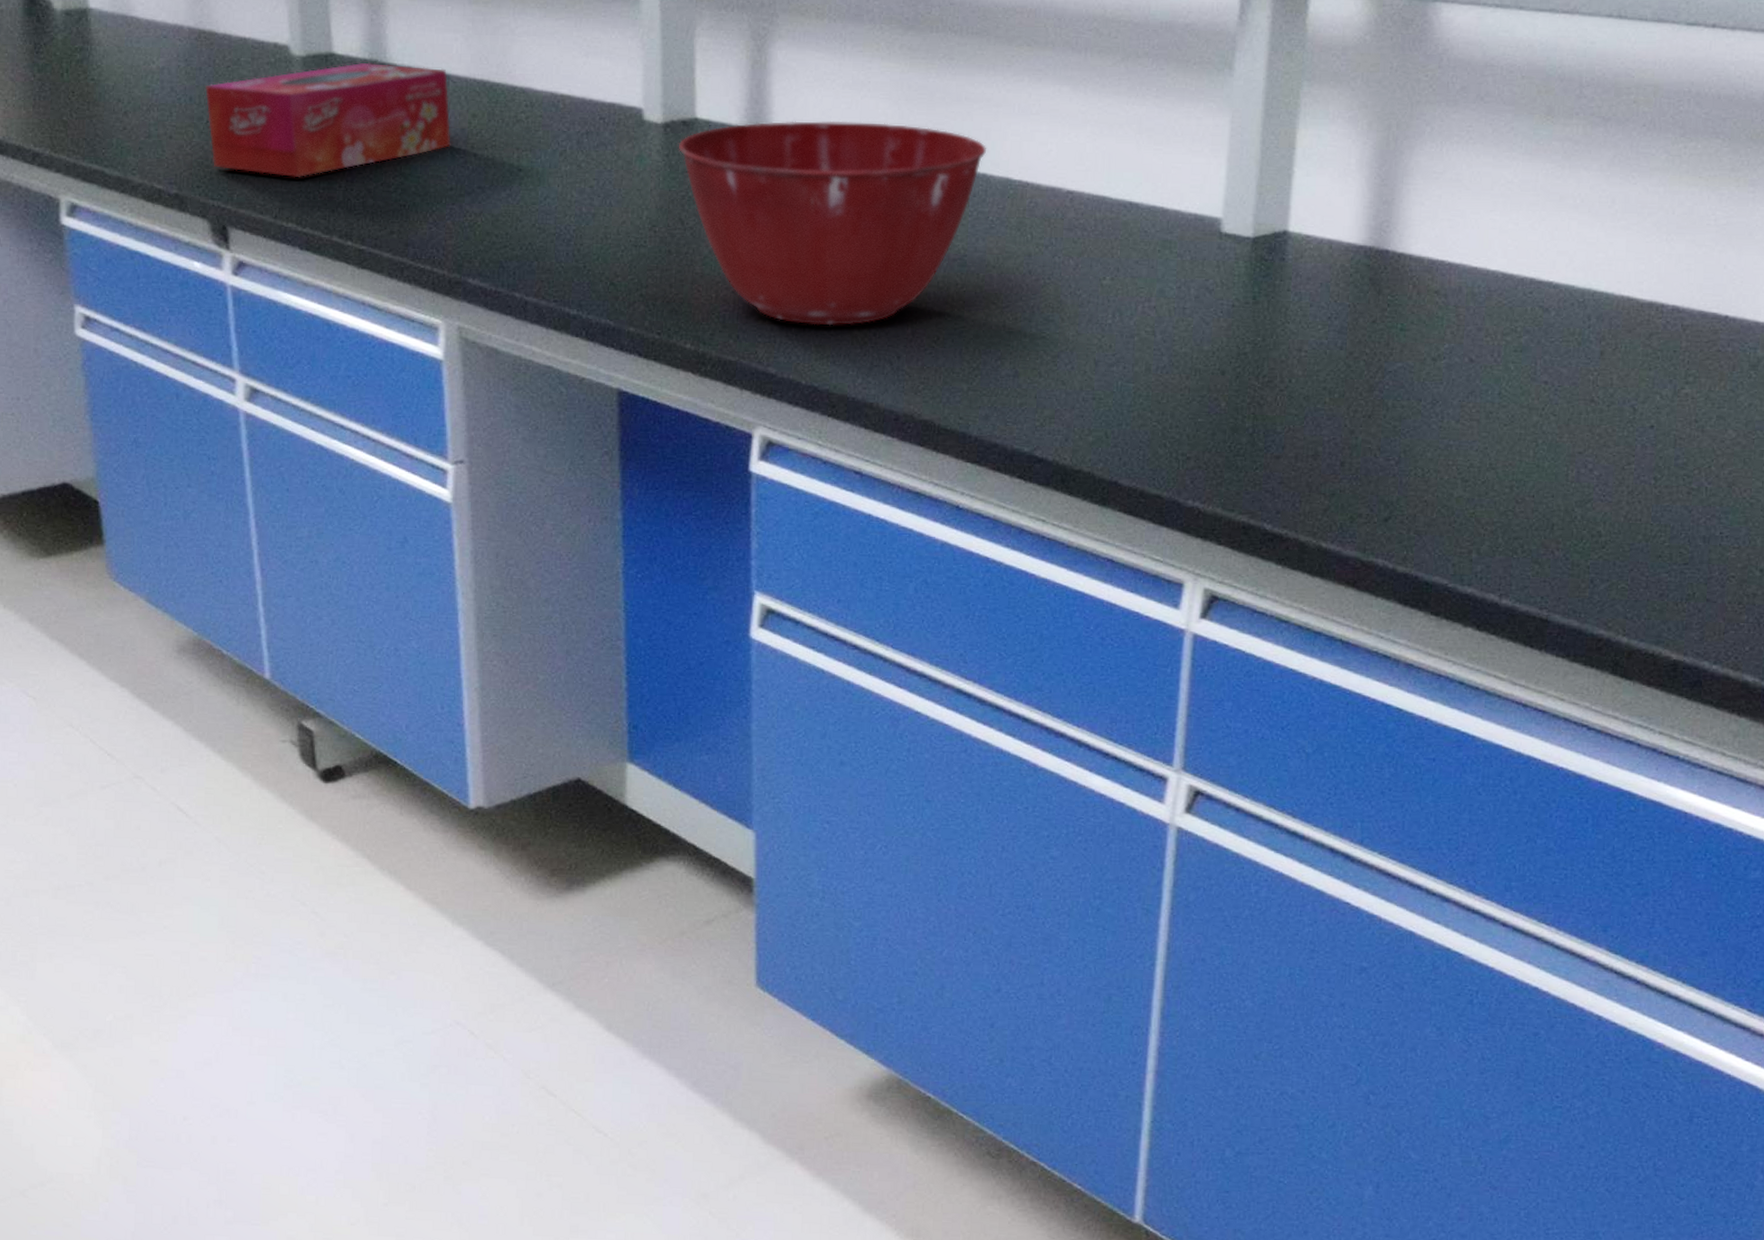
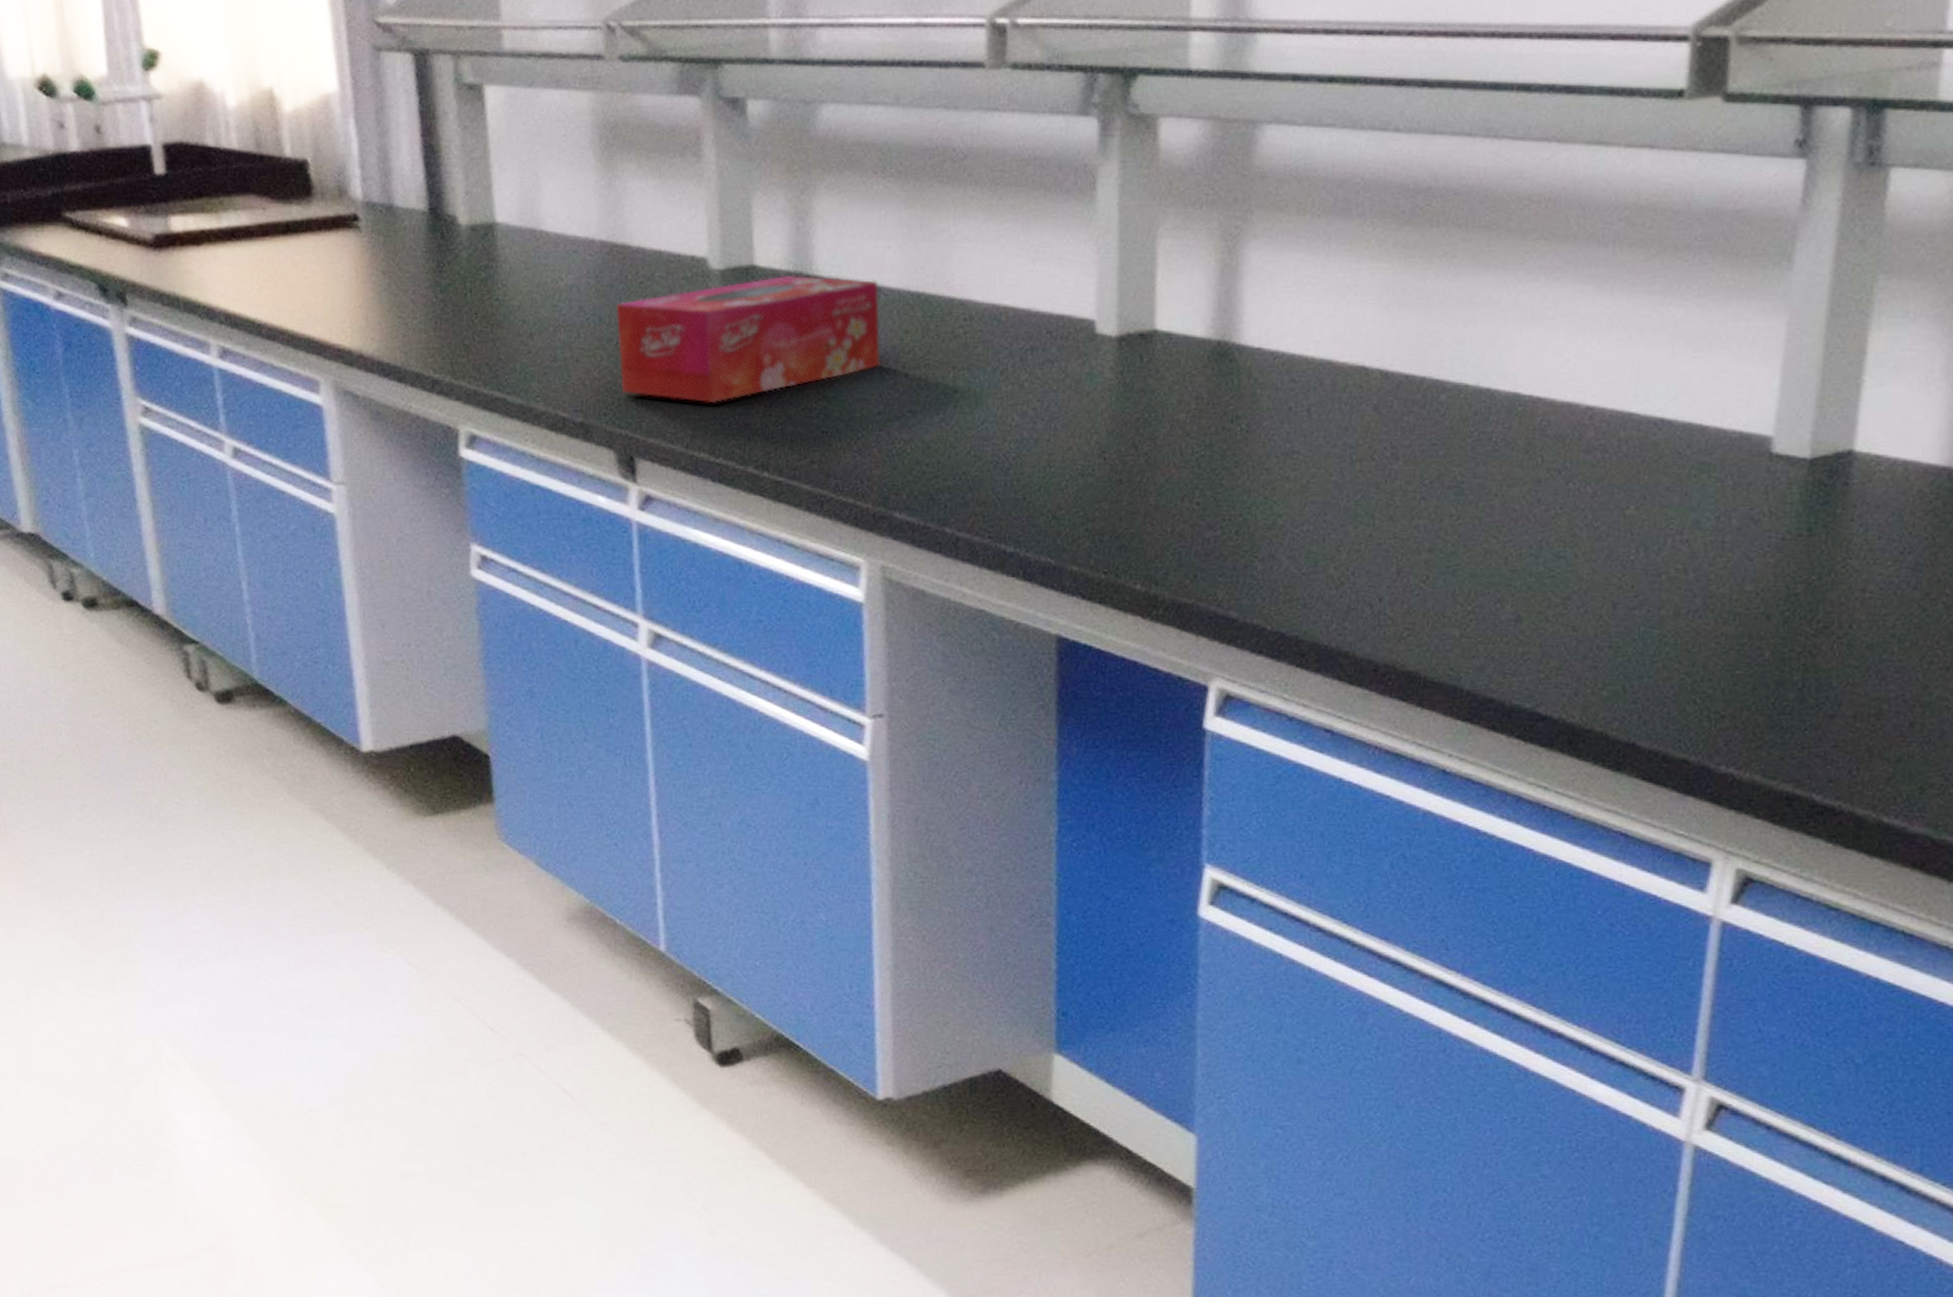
mixing bowl: present [678,121,987,326] -> none [1134,331,1493,564]

